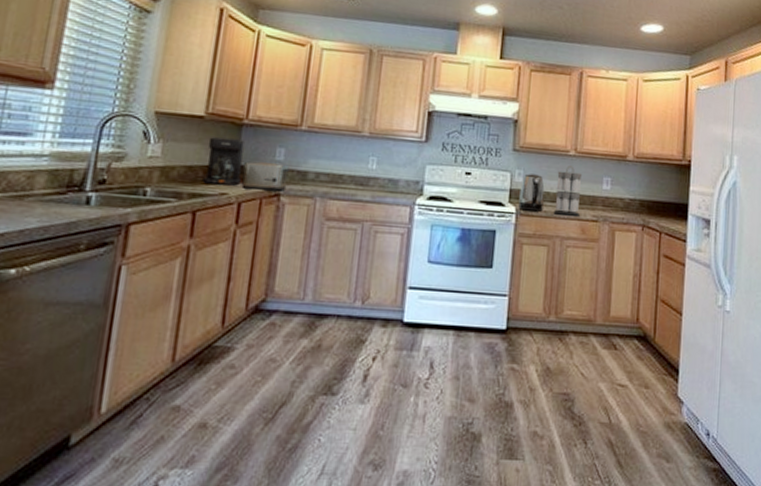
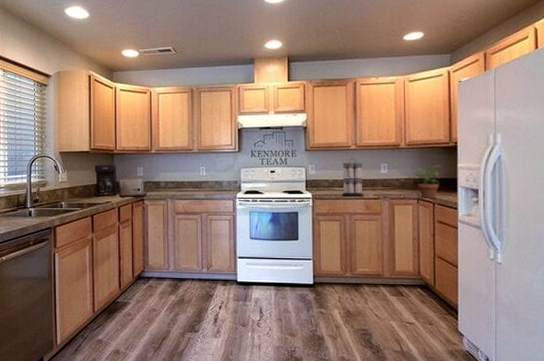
kettle: present [518,173,545,212] -> none [314,167,333,195]
potted plant: none [640,185,672,226] -> present [414,165,441,198]

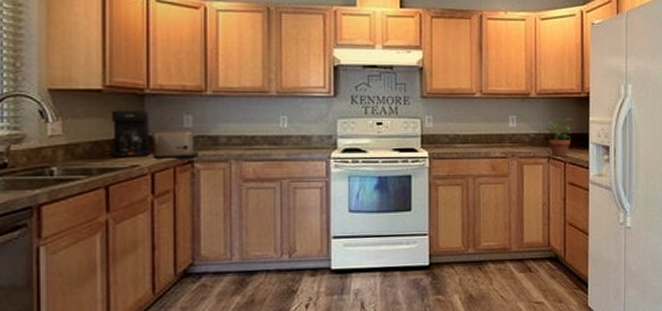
spice rack: present [342,158,363,196] -> none [465,108,489,155]

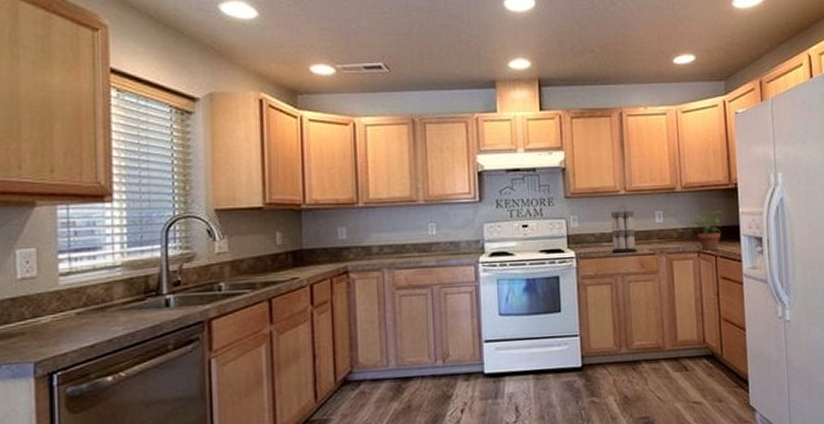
coffee maker: present [111,110,151,157] -> none [272,225,309,271]
toaster: present [152,131,201,160] -> none [310,242,355,272]
spice rack: none [465,108,489,155] -> present [610,205,637,253]

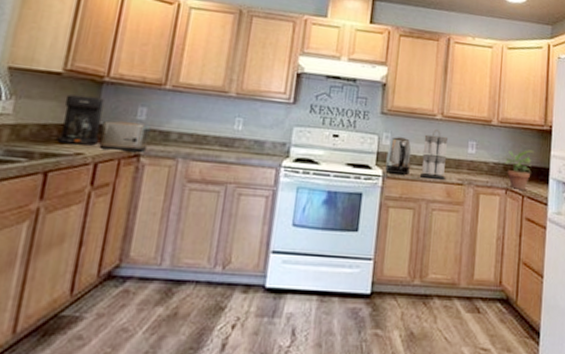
coffee maker: none [272,225,309,271] -> present [56,94,104,146]
toaster: none [310,242,355,272] -> present [98,120,152,152]
kettle: none [577,218,601,254] -> present [385,137,412,175]

